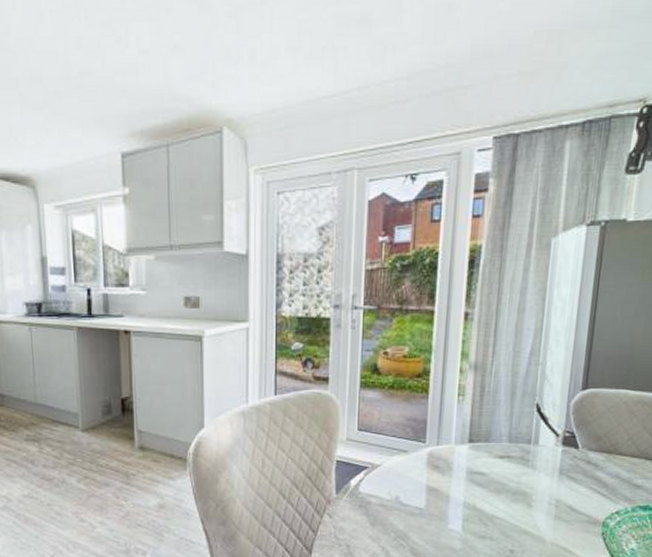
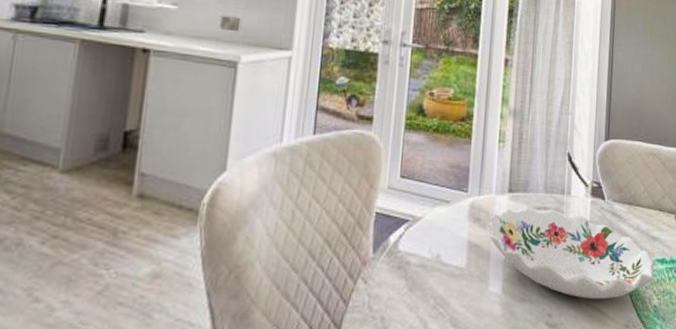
decorative bowl: none [447,456,636,540] -> present [488,207,655,300]

